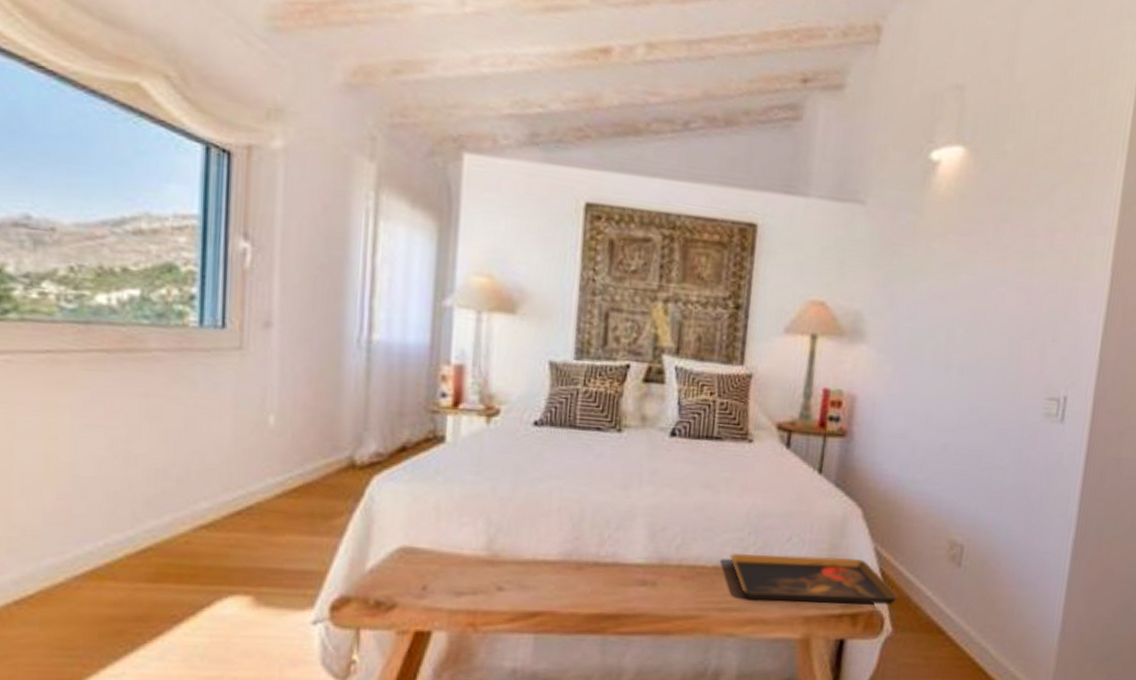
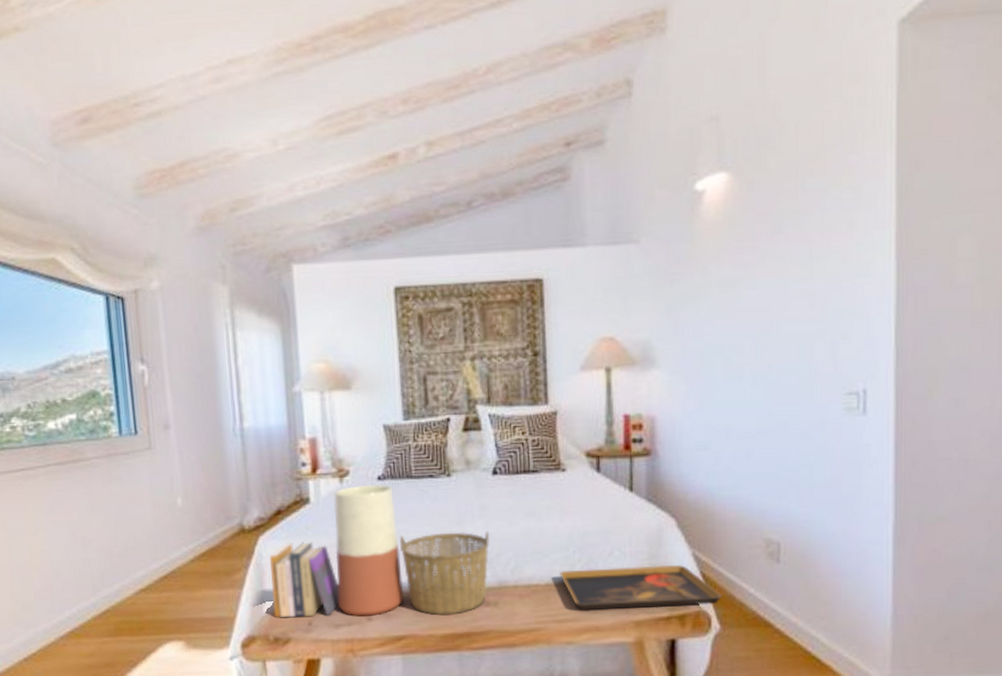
books: none [379,487,468,580] -> present [269,542,340,618]
vase: none [462,429,551,585] -> present [334,484,404,617]
basket: none [548,494,657,592] -> present [399,531,489,615]

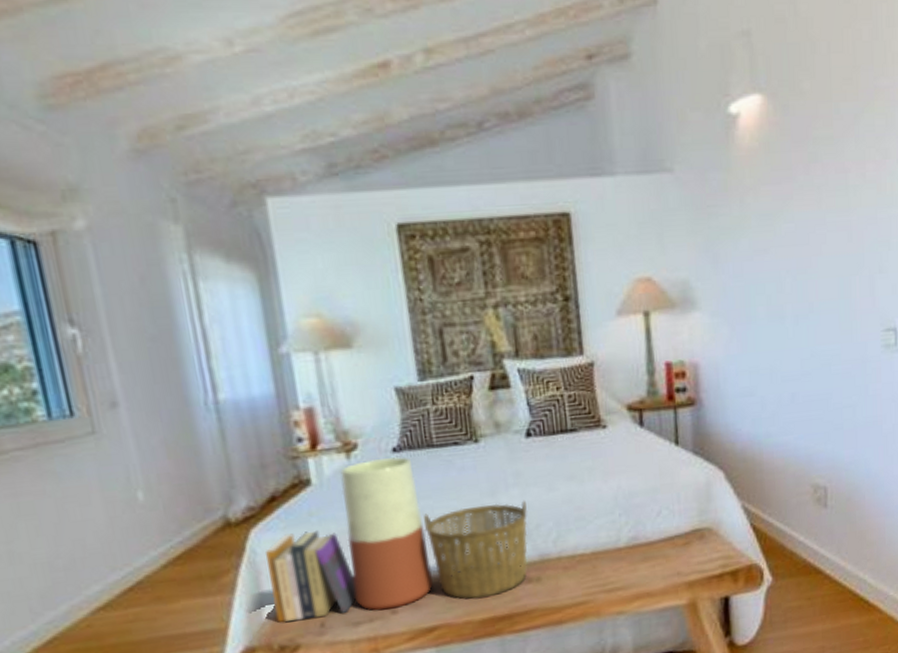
decorative tray: present [559,564,721,611] -> none [606,518,772,578]

